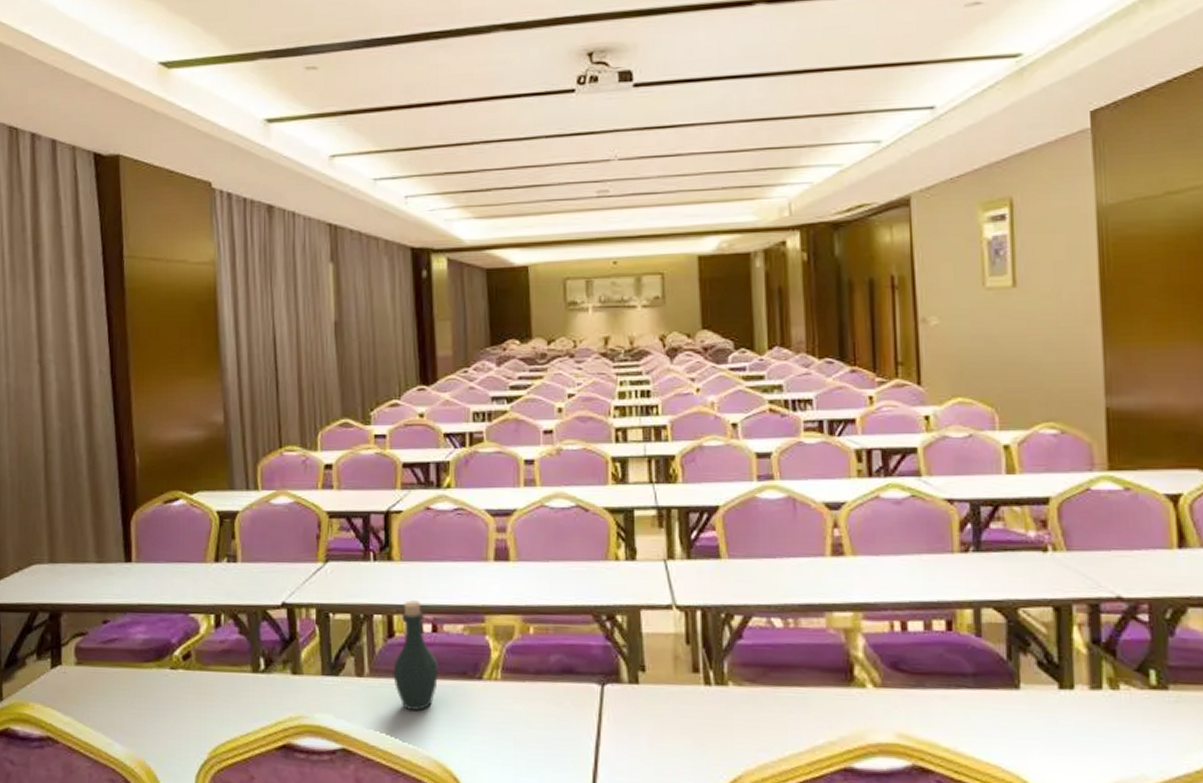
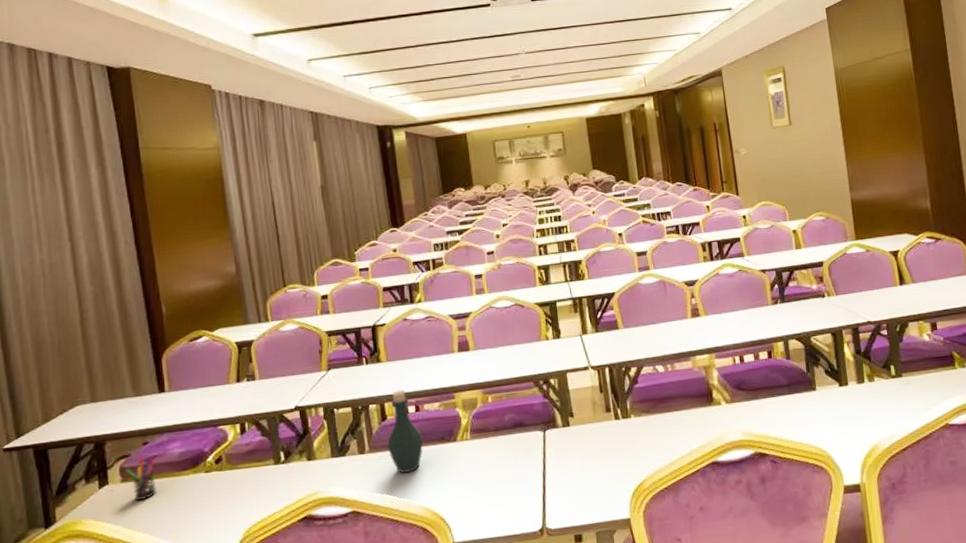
pen holder: none [80,636,115,691] -> present [125,456,157,501]

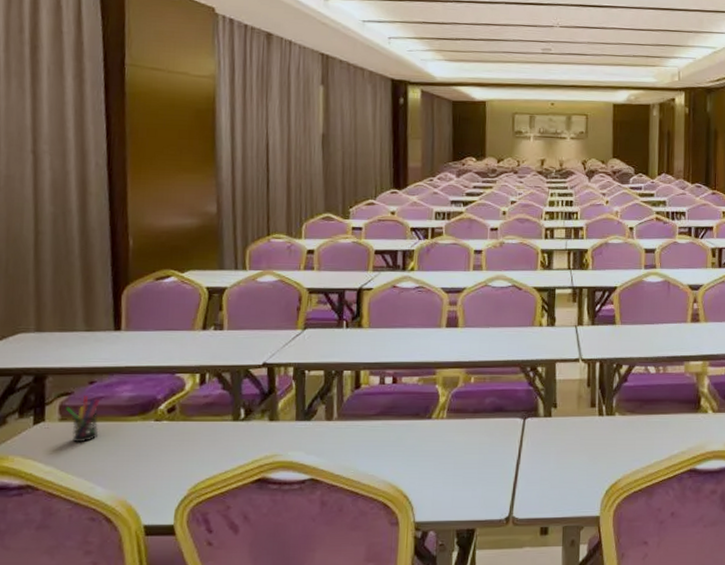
bottle: present [387,390,423,473] -> none [358,359,396,445]

